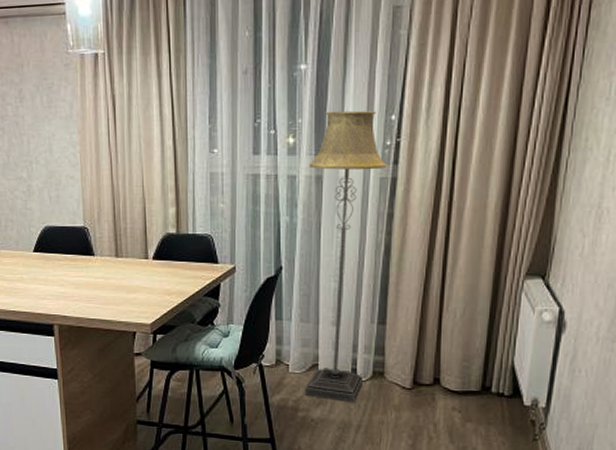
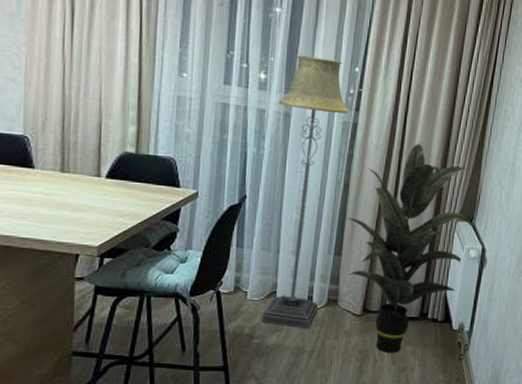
indoor plant: none [391,191,550,430] -> present [347,143,476,353]

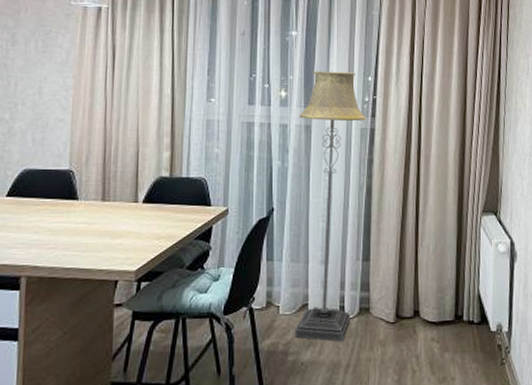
indoor plant: present [347,143,476,353] -> none [373,142,502,362]

